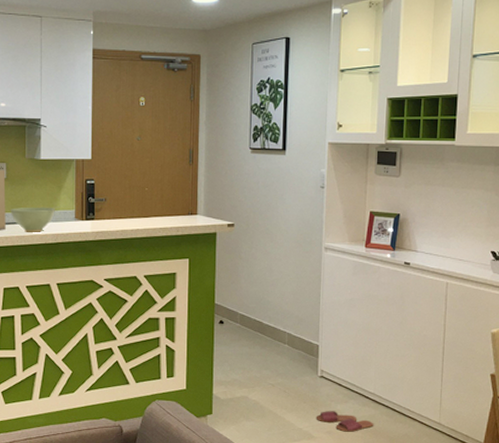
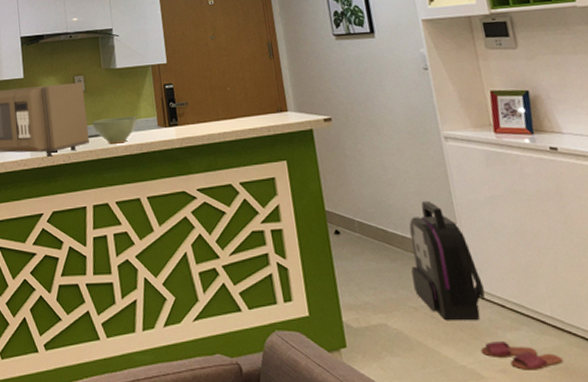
backpack: none [275,300,329,394] -> present [409,200,485,320]

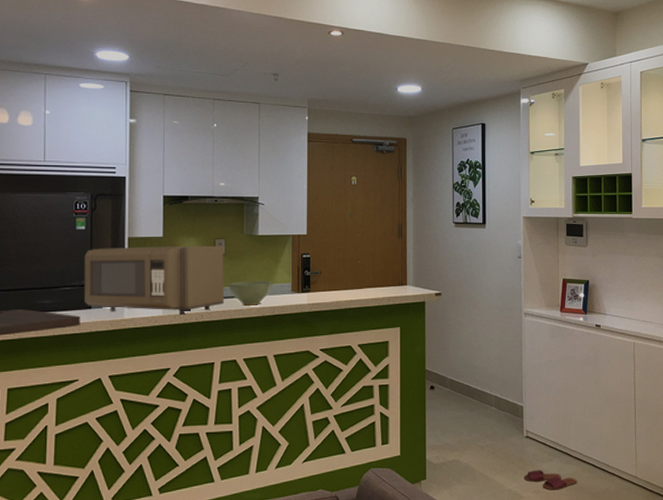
backpack: present [409,200,485,320] -> none [484,363,533,455]

